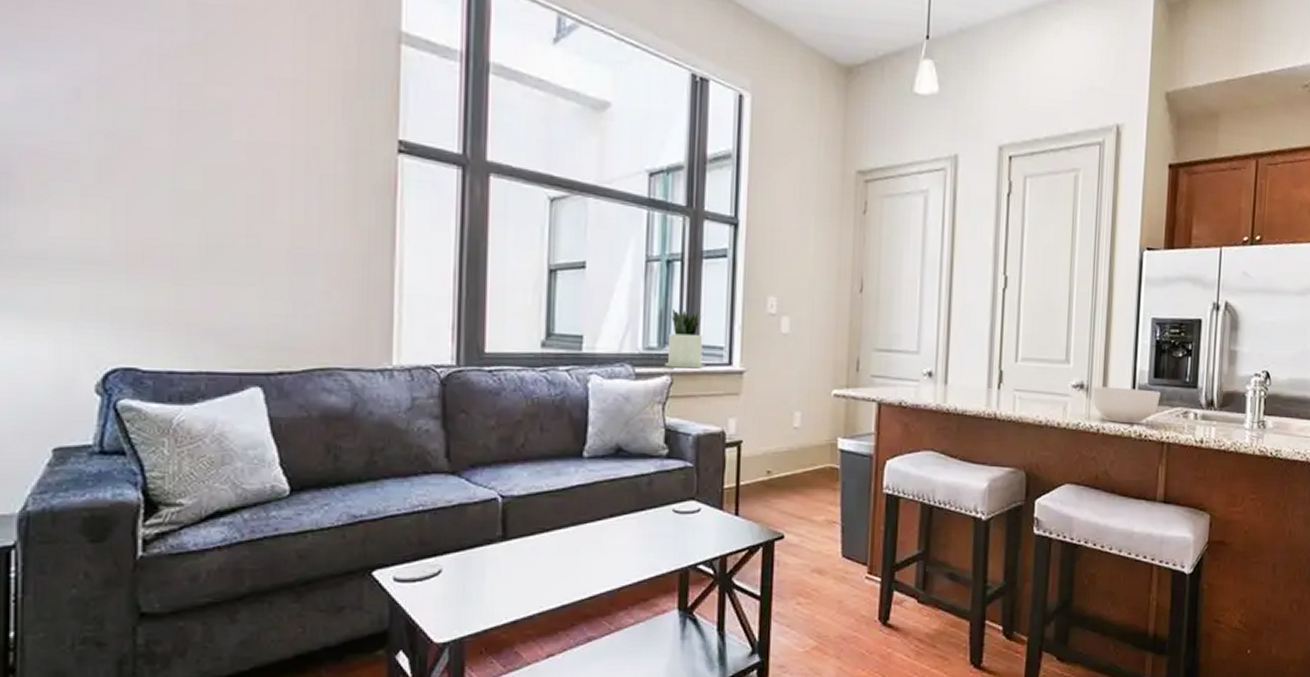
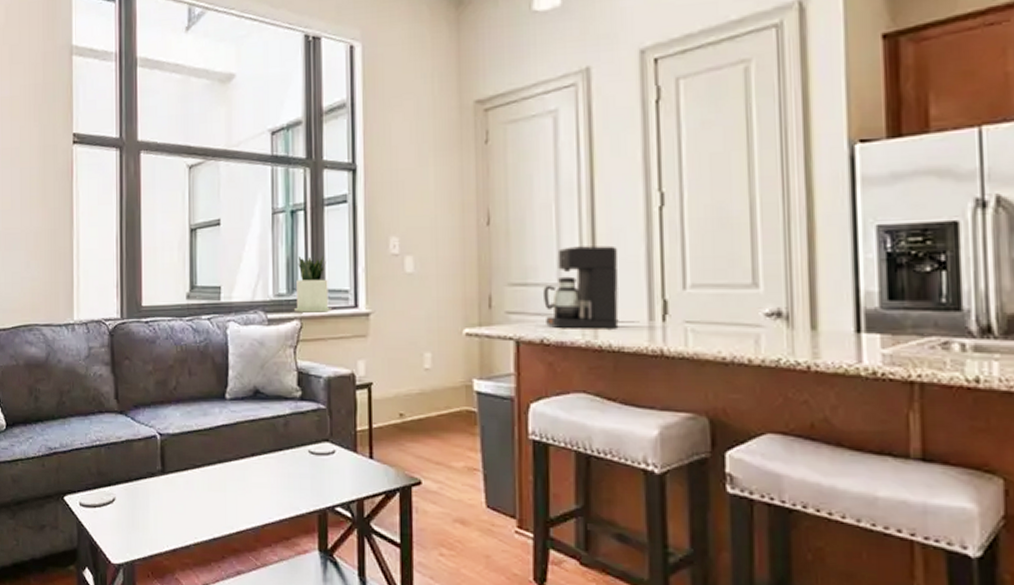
coffee maker: none [904,318,968,396] -> present [543,245,619,331]
bowl: present [1092,386,1161,424] -> none [795,313,901,359]

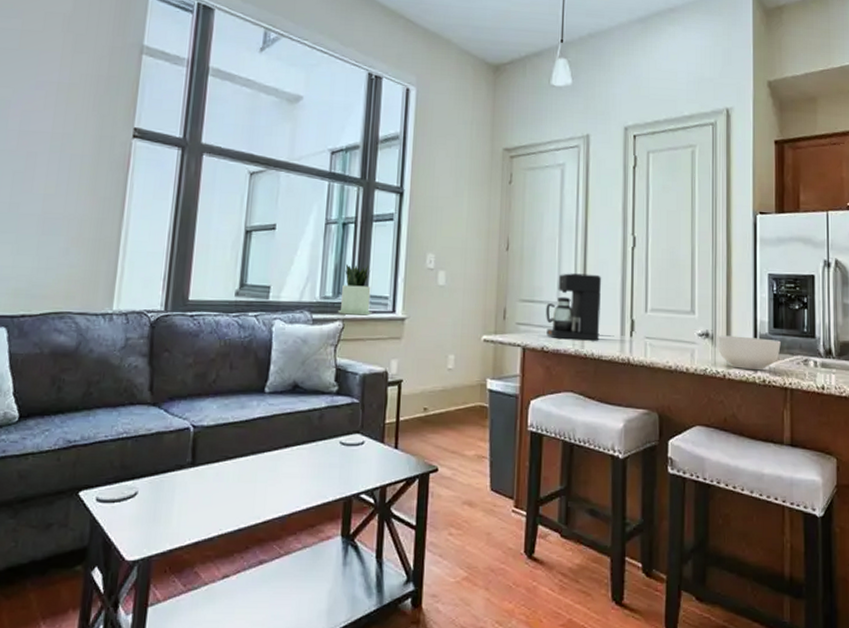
bowl: none [795,313,901,359] -> present [717,335,781,371]

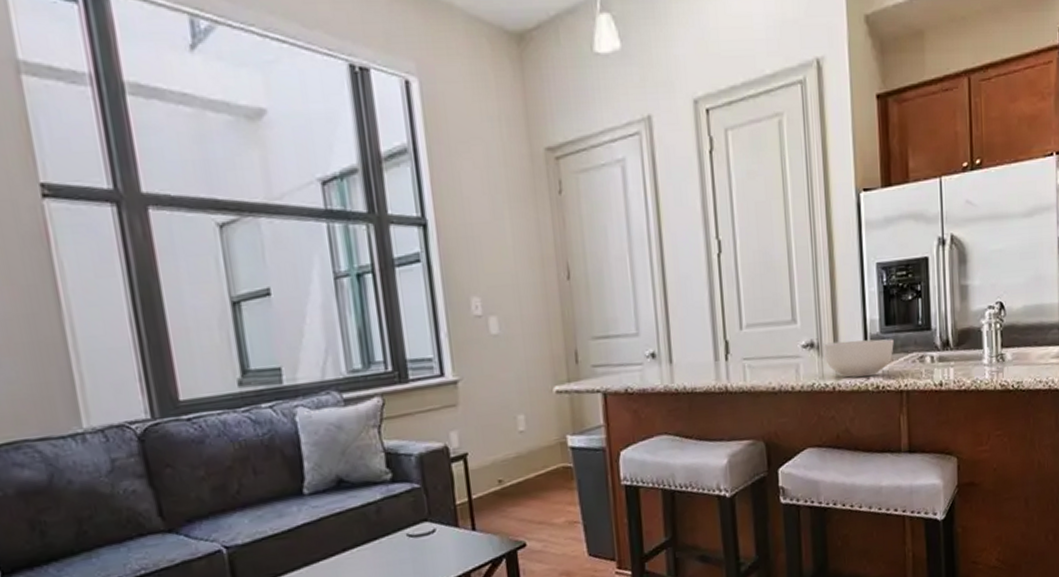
planter: present [338,264,372,316] -> none [370,323,416,389]
coffee maker: present [546,273,602,342] -> none [624,293,691,377]

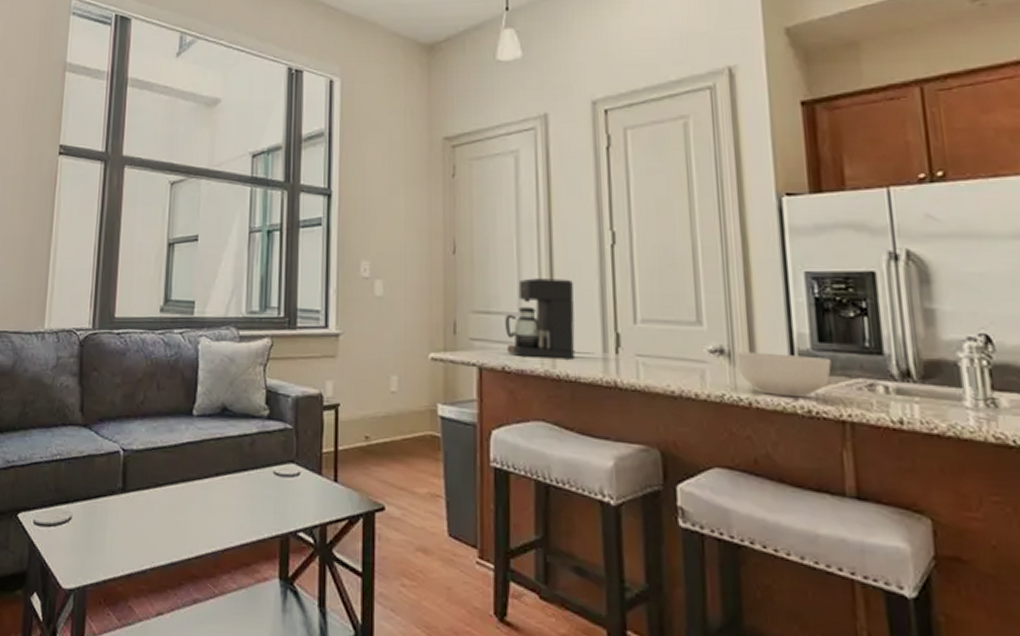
coffee maker: none [624,293,691,377] -> present [505,278,576,361]

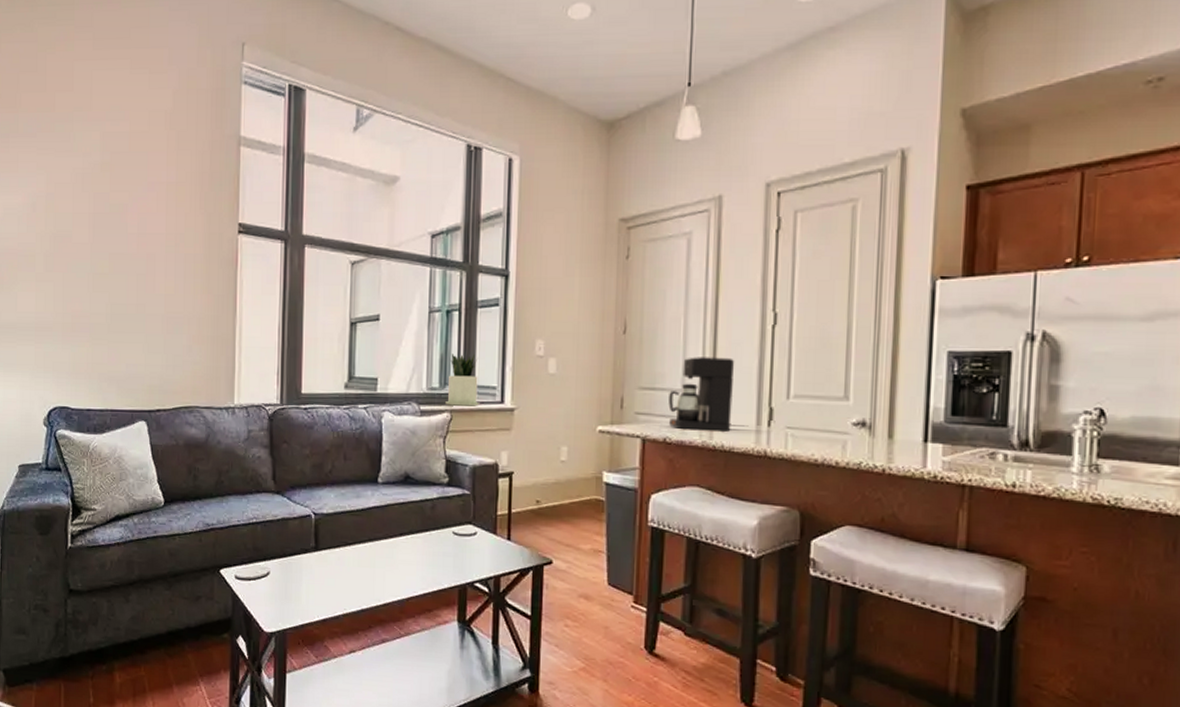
planter: none [266,275,303,333] -> present [445,354,480,407]
bowl: present [736,351,831,398] -> none [876,424,960,465]

